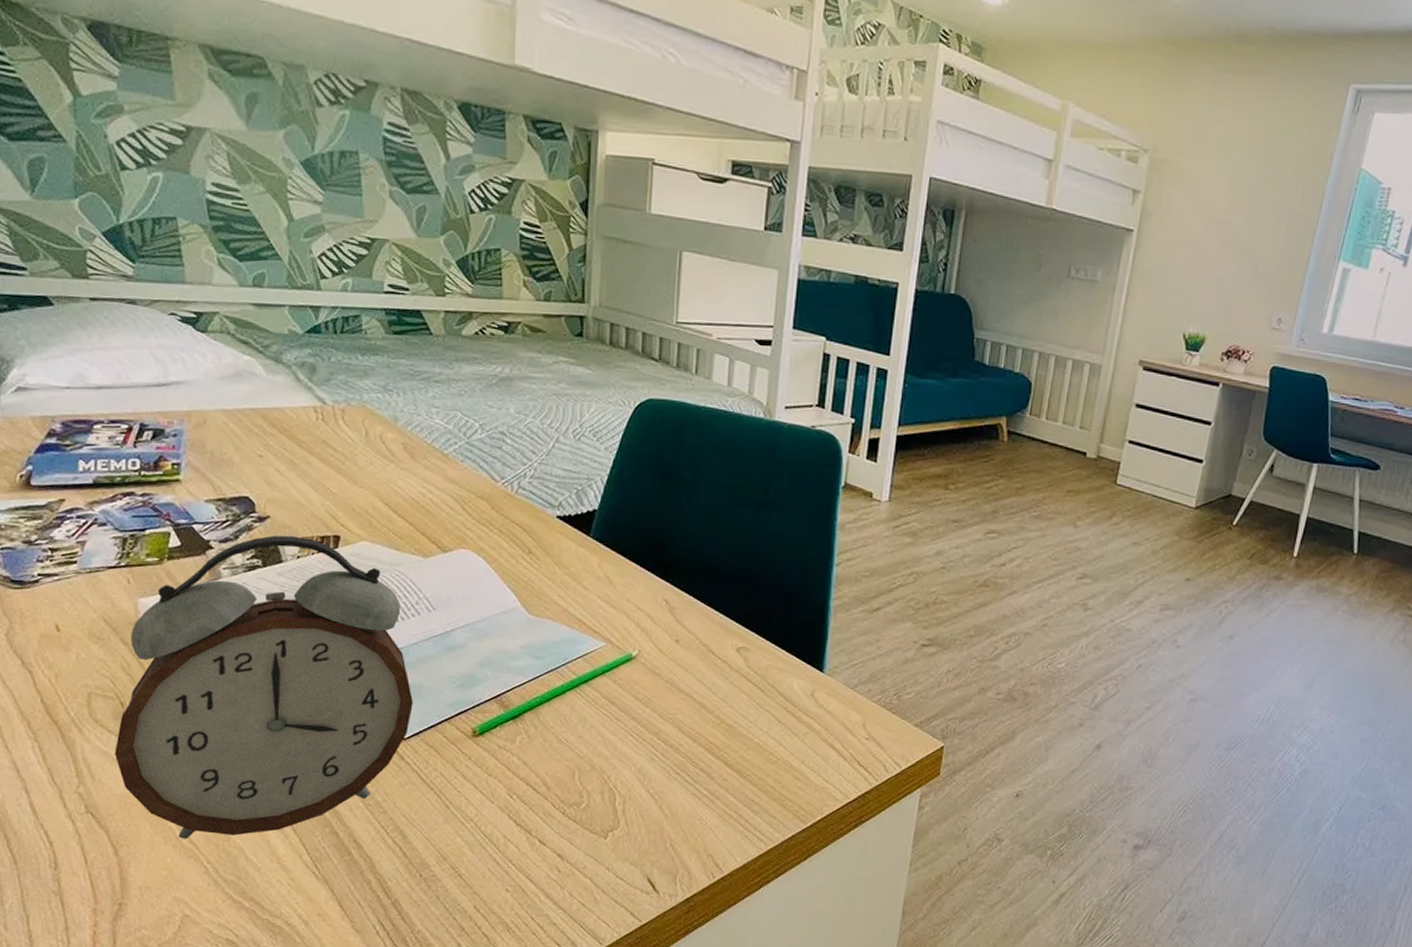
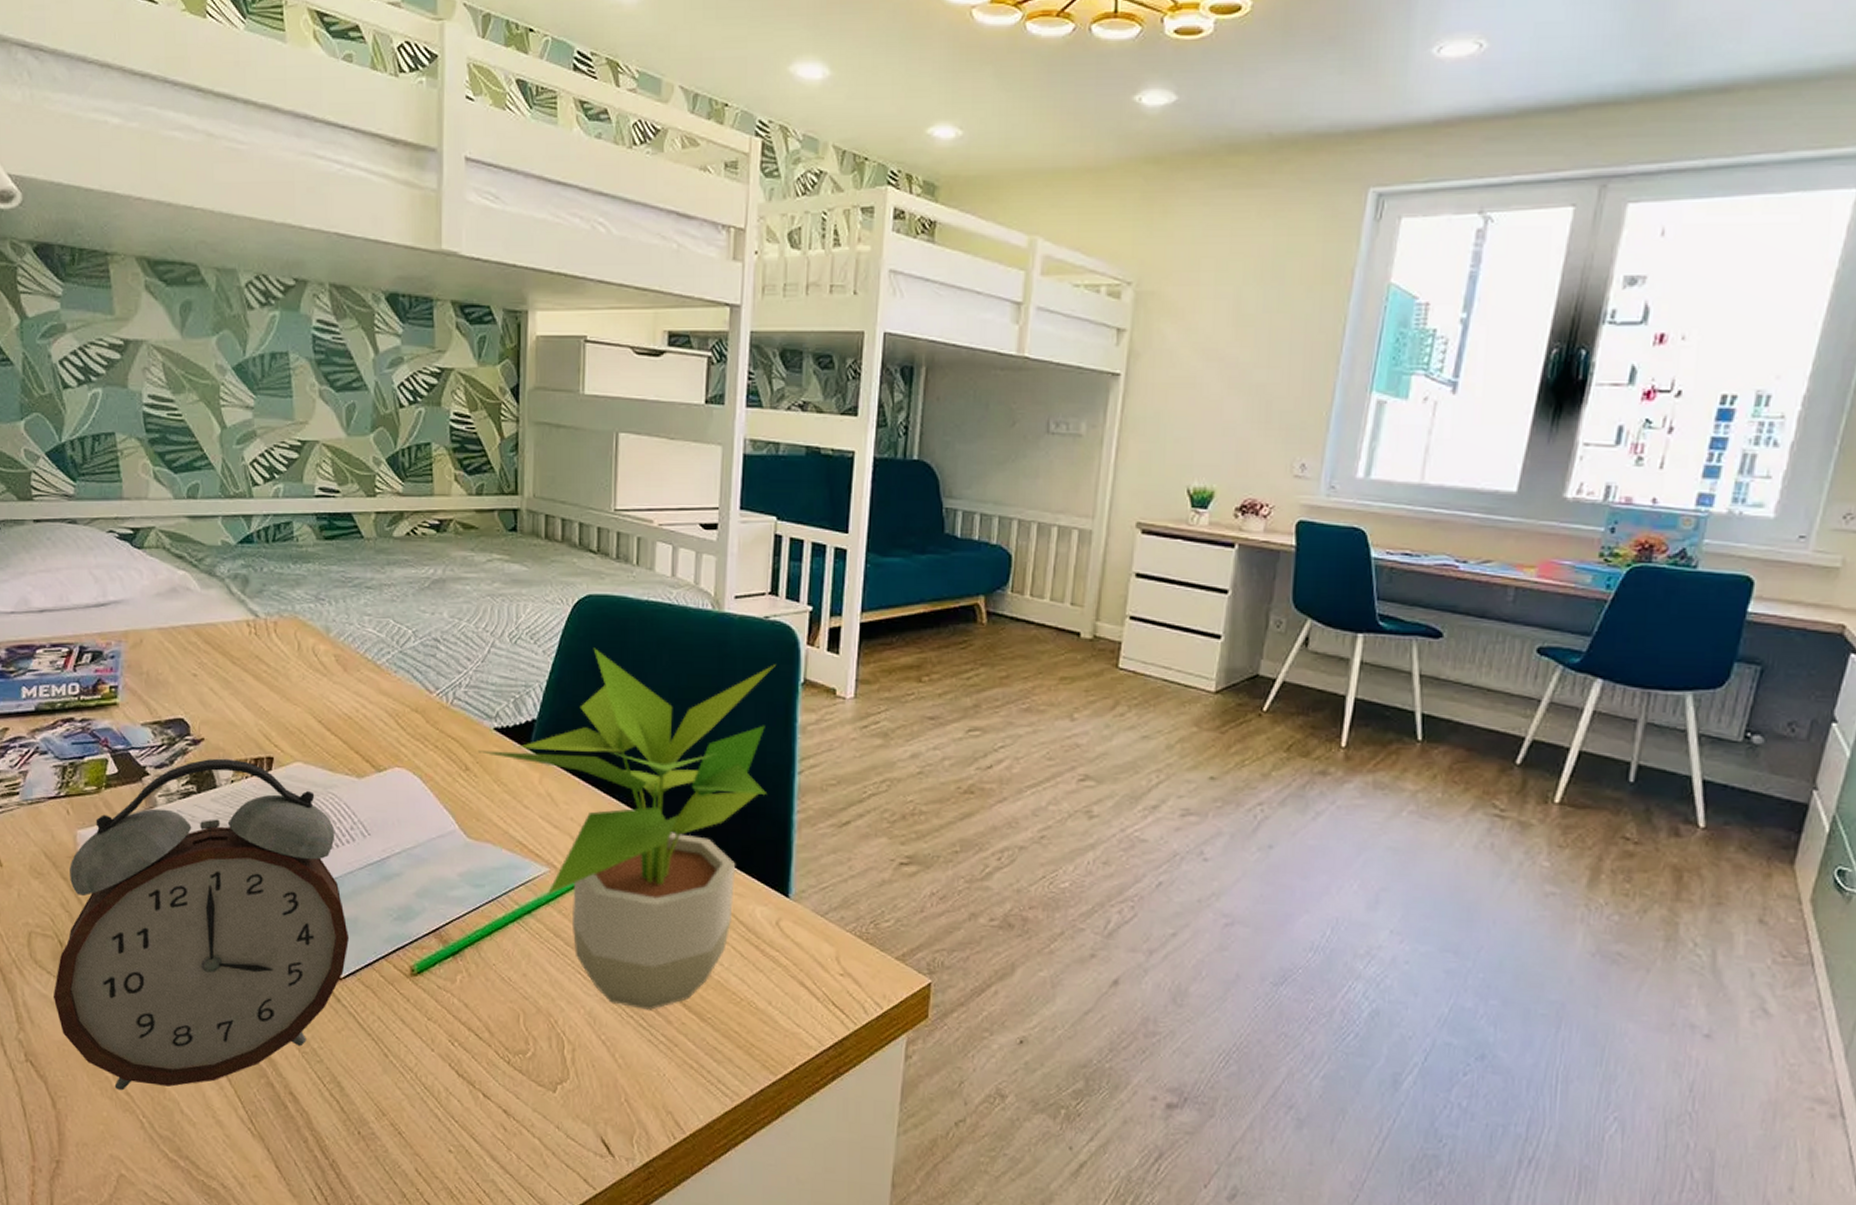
potted plant: none [541,447,821,768] -> present [478,648,777,1010]

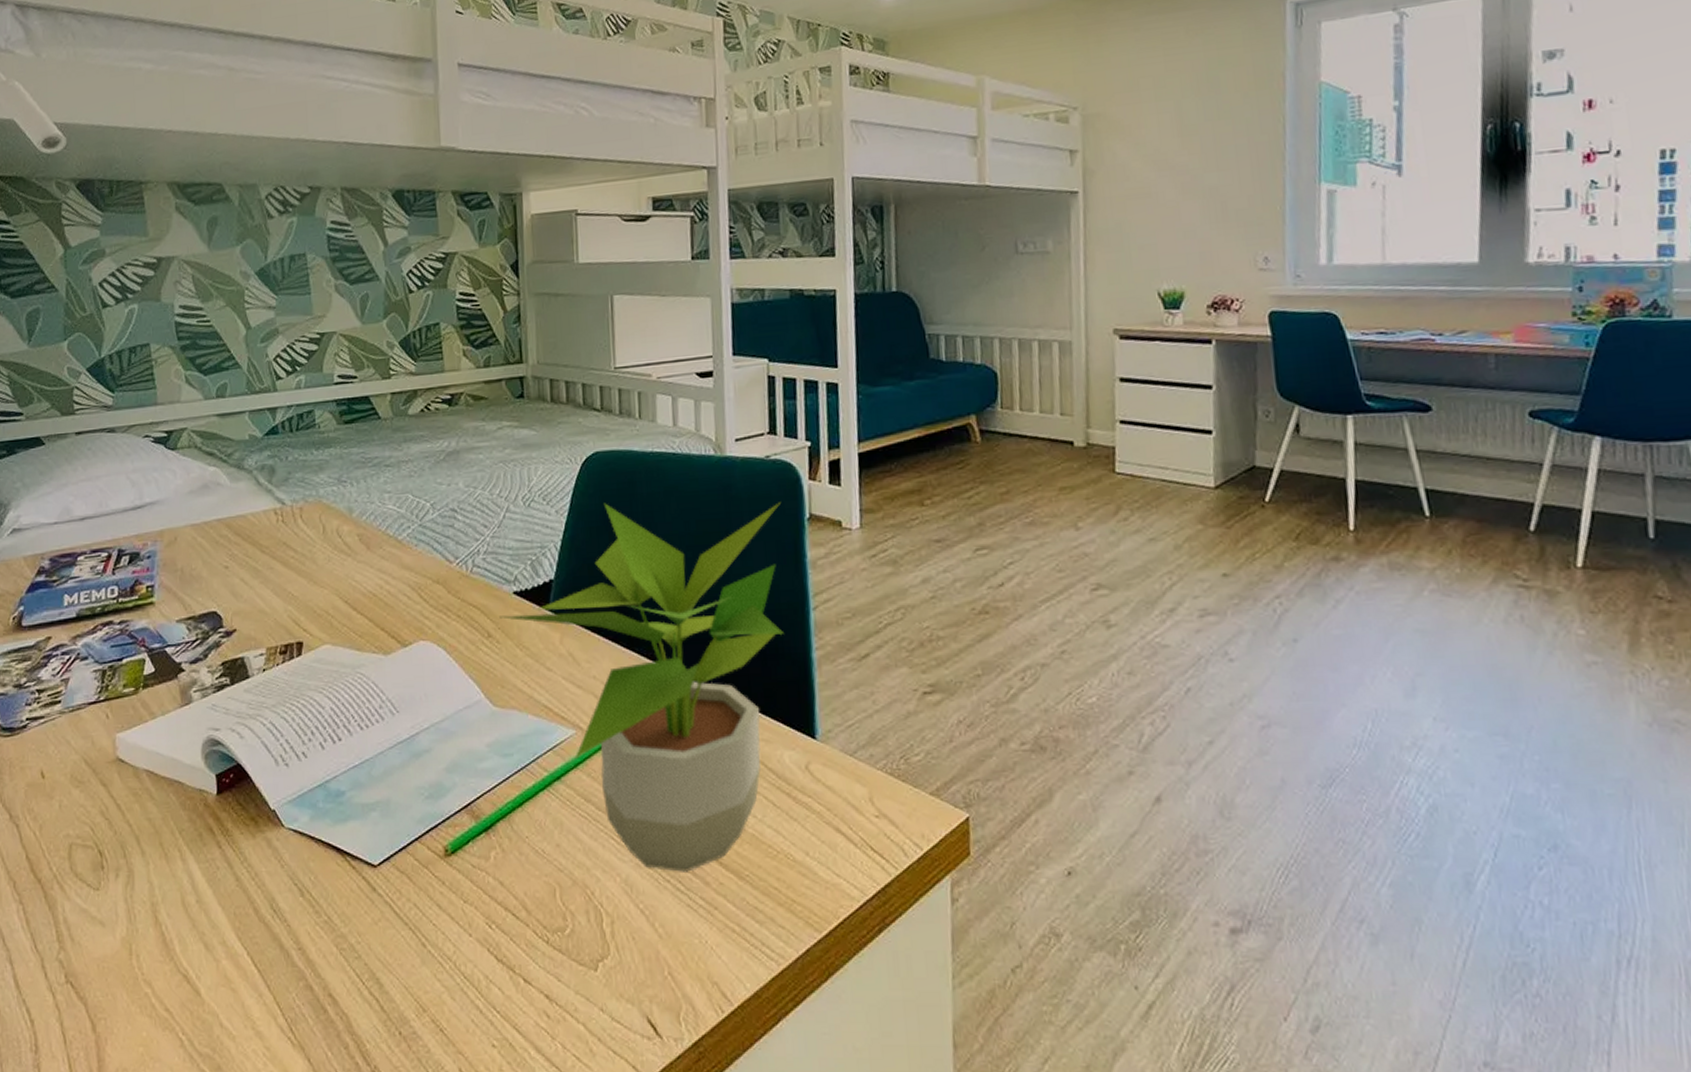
alarm clock: present [53,758,349,1091] -> none [92,647,382,1007]

